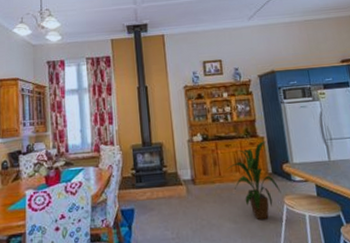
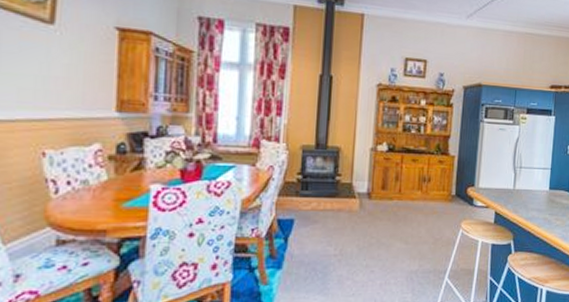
house plant: present [226,141,281,221] -> none [408,161,460,243]

